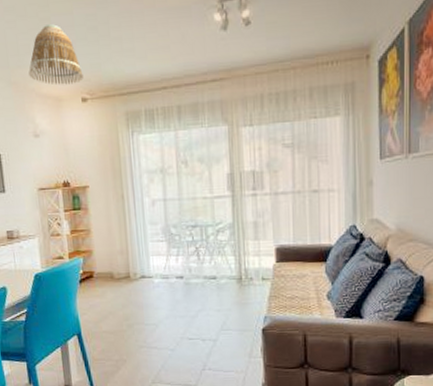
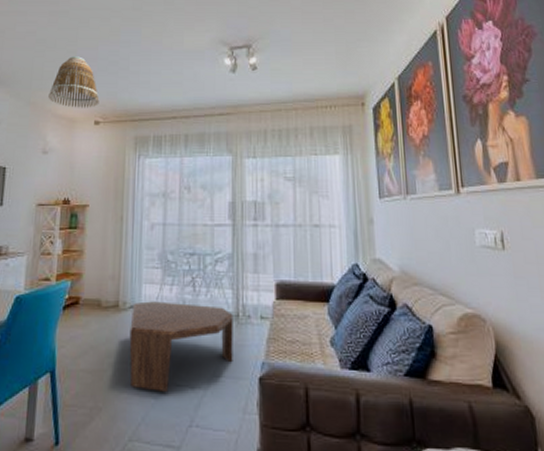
coffee table: none [142,270,238,345] -> present [129,301,233,392]

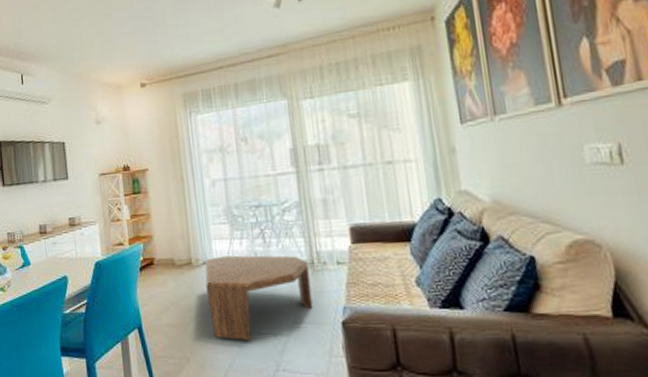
lamp shade: present [48,56,100,108] -> none [91,18,142,74]

